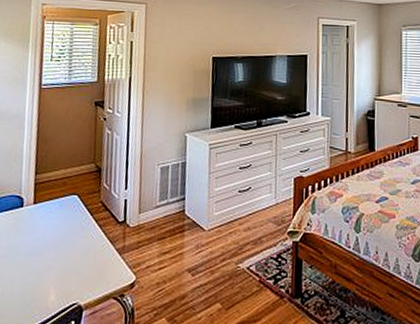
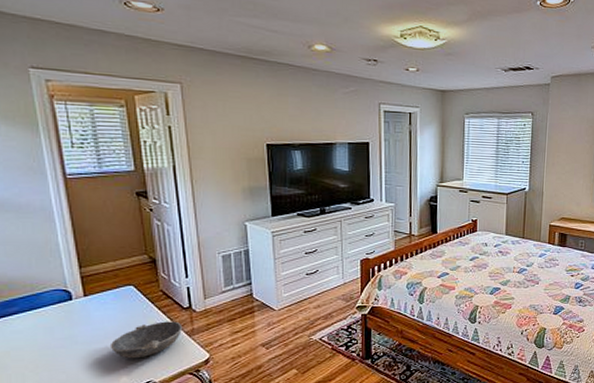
bowl: none [46,235,115,276] -> present [109,321,183,359]

